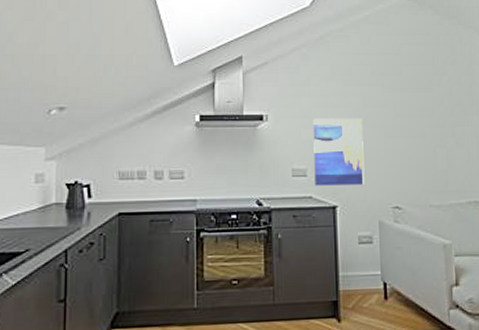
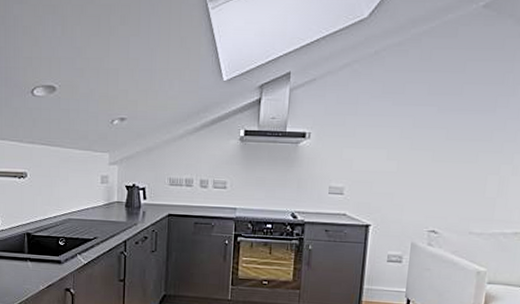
wall art: present [313,118,365,186] -> none [350,138,409,207]

